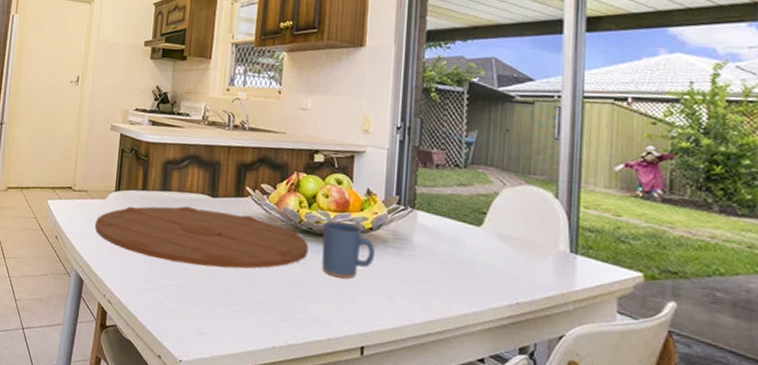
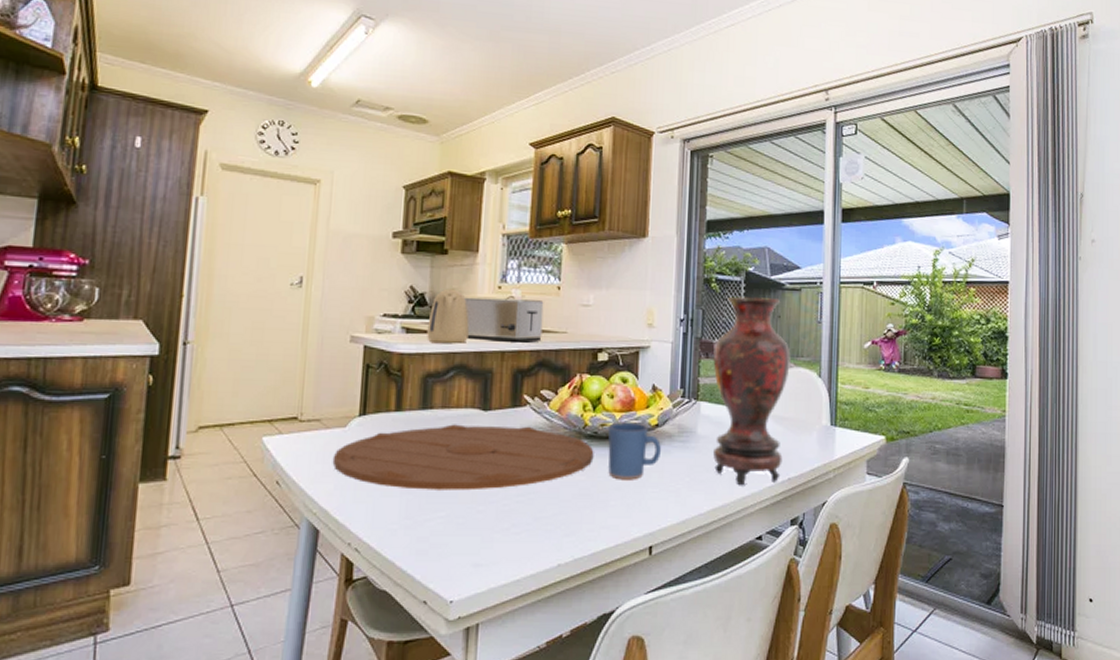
kettle: none [168,89,202,137] -> present [427,288,469,343]
toaster: none [198,97,266,140] -> present [464,297,544,343]
vase: none [429,106,521,305] -> present [712,296,791,485]

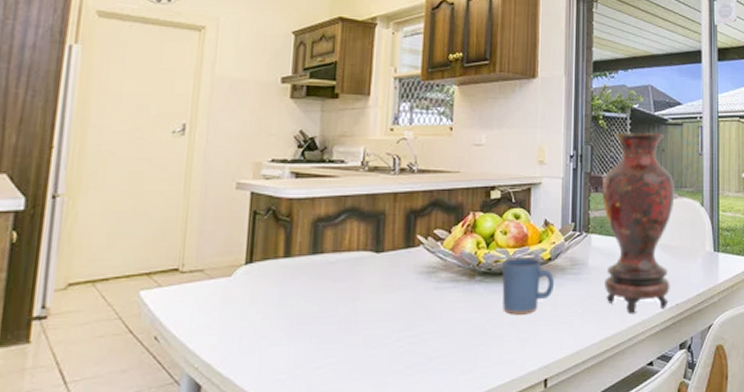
placemat: present [332,424,594,491] -> none [216,266,488,337]
kettle: present [427,288,469,343] -> none [317,132,361,186]
toaster: present [464,297,544,343] -> none [356,140,437,183]

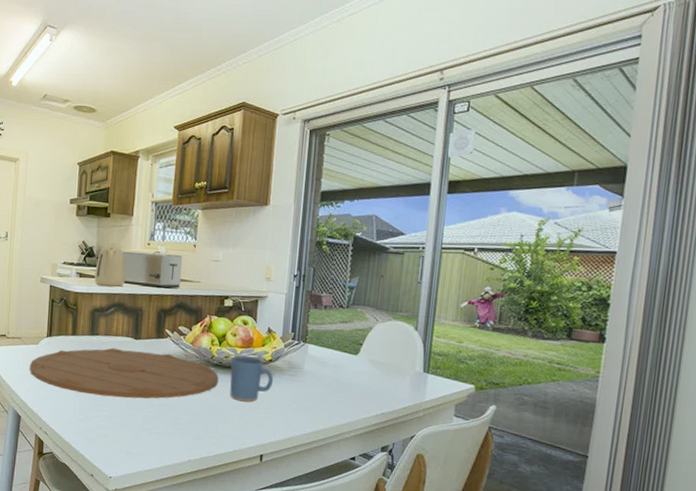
placemat: none [216,266,488,337] -> present [29,348,219,399]
kettle: none [317,132,361,186] -> present [94,244,126,287]
toaster: none [356,140,437,183] -> present [122,251,183,289]
vase: present [602,132,675,313] -> none [316,257,391,415]

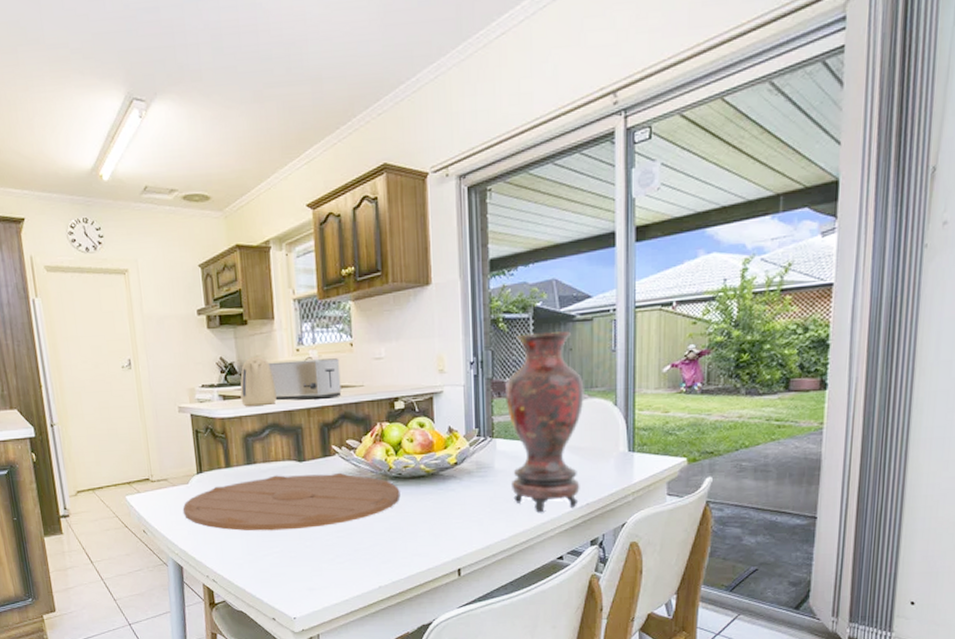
mug: present [230,356,273,402] -> none [411,462,461,514]
vase: none [316,257,391,415] -> present [505,331,584,512]

